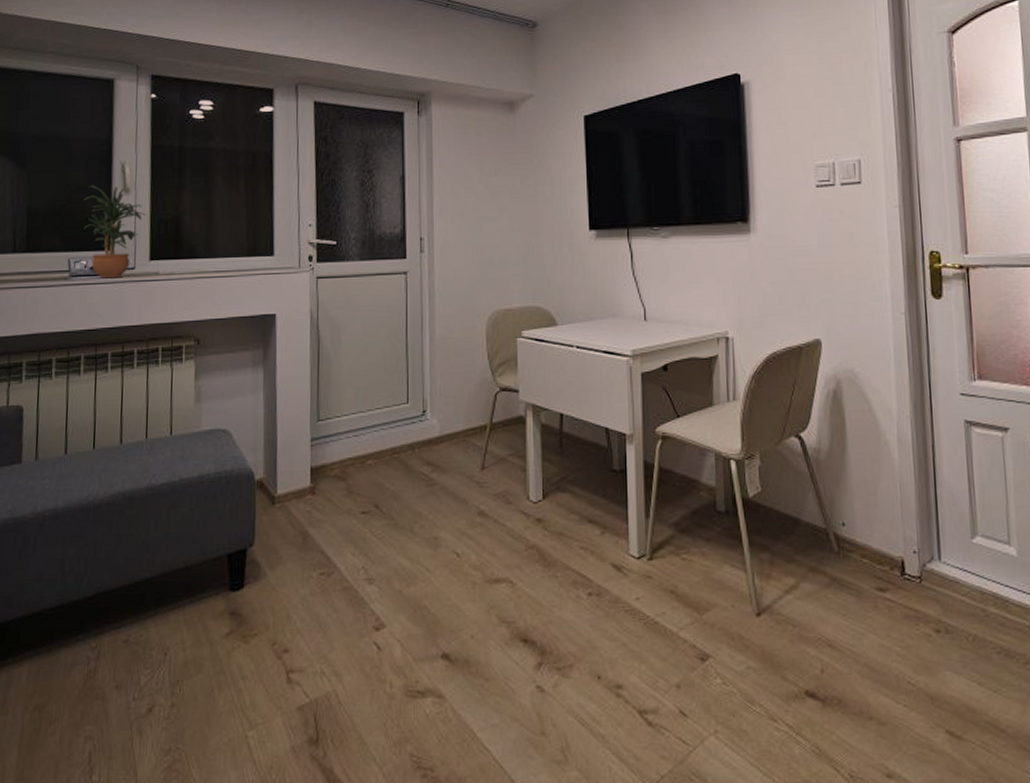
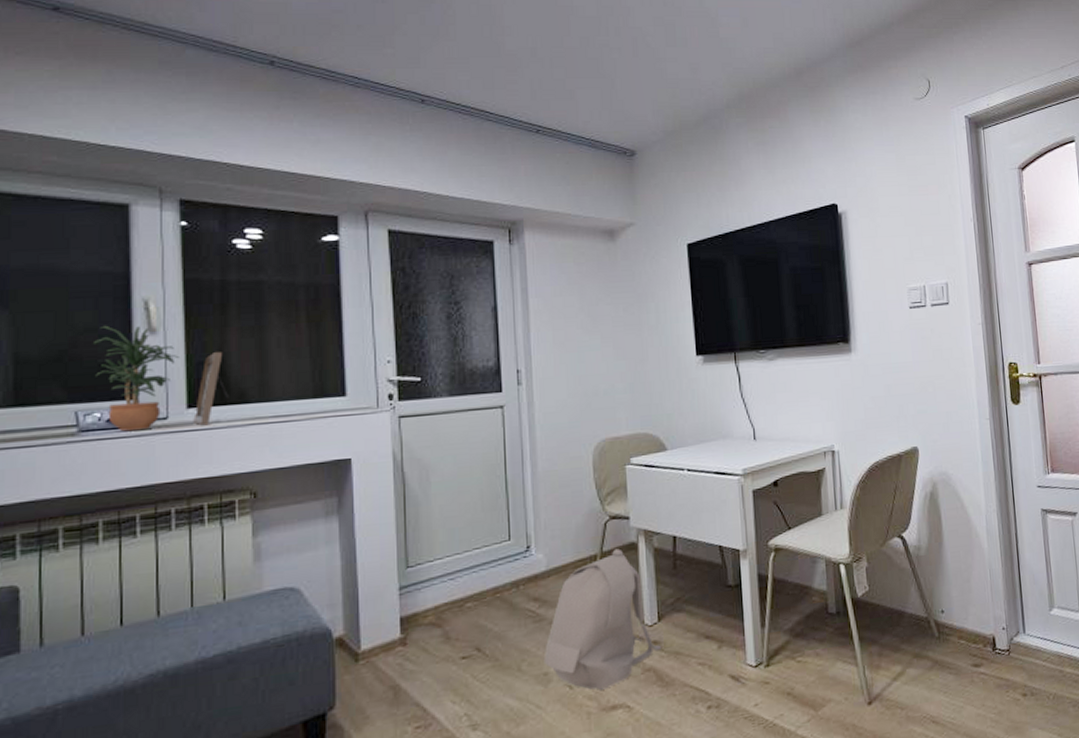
picture frame: none [154,211,182,277] -> present [193,352,229,426]
backpack: none [434,421,546,561] -> present [543,548,662,690]

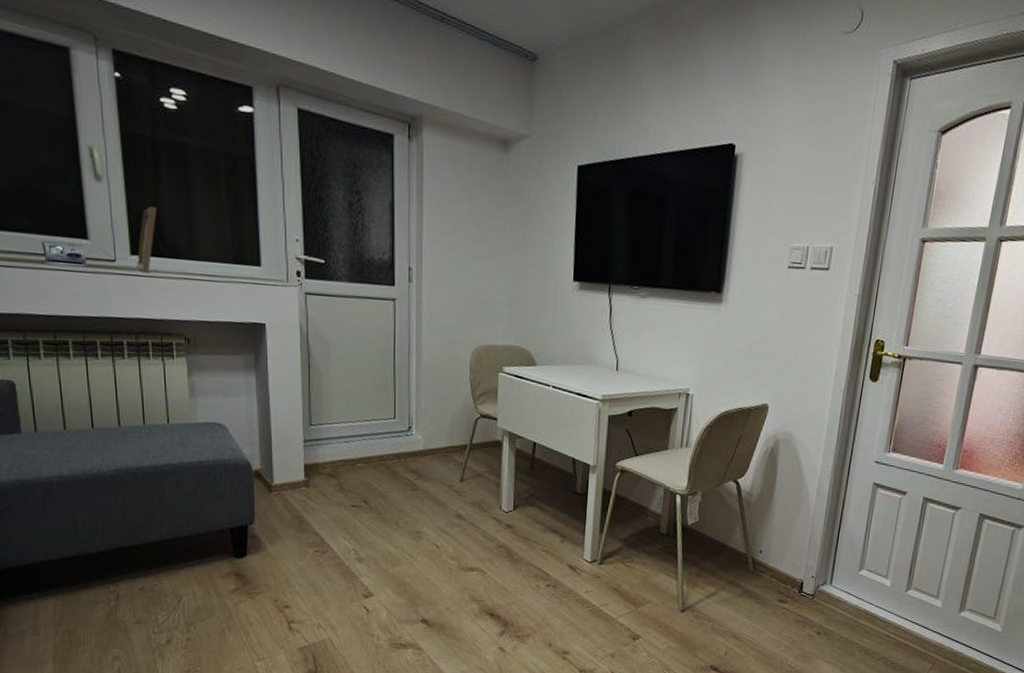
potted plant: present [94,325,179,432] -> none [51,166,122,268]
backpack: present [543,548,662,690] -> none [417,443,515,554]

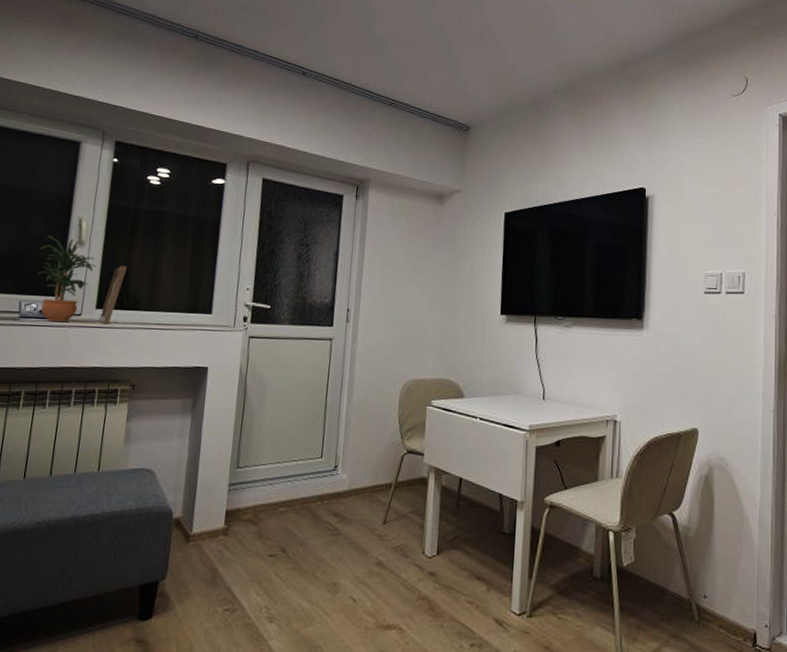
potted plant: none [51,166,122,268] -> present [37,235,97,322]

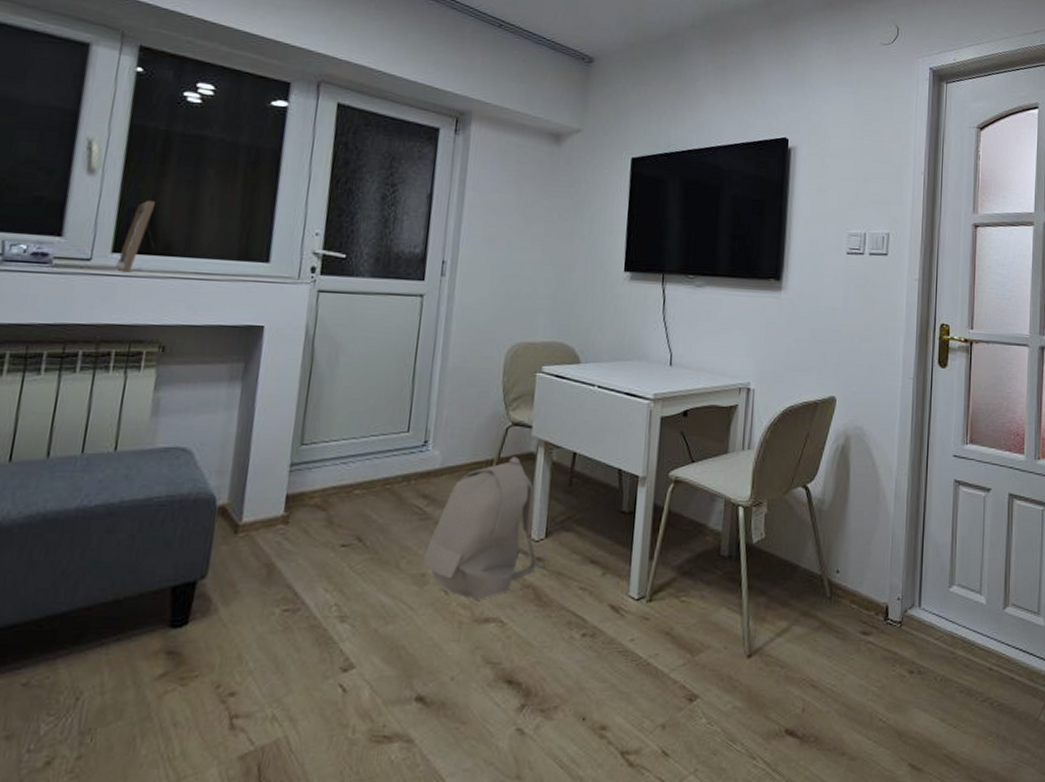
potted plant: present [37,235,97,322] -> none [28,159,113,268]
backpack: none [335,481,437,609] -> present [423,457,545,600]

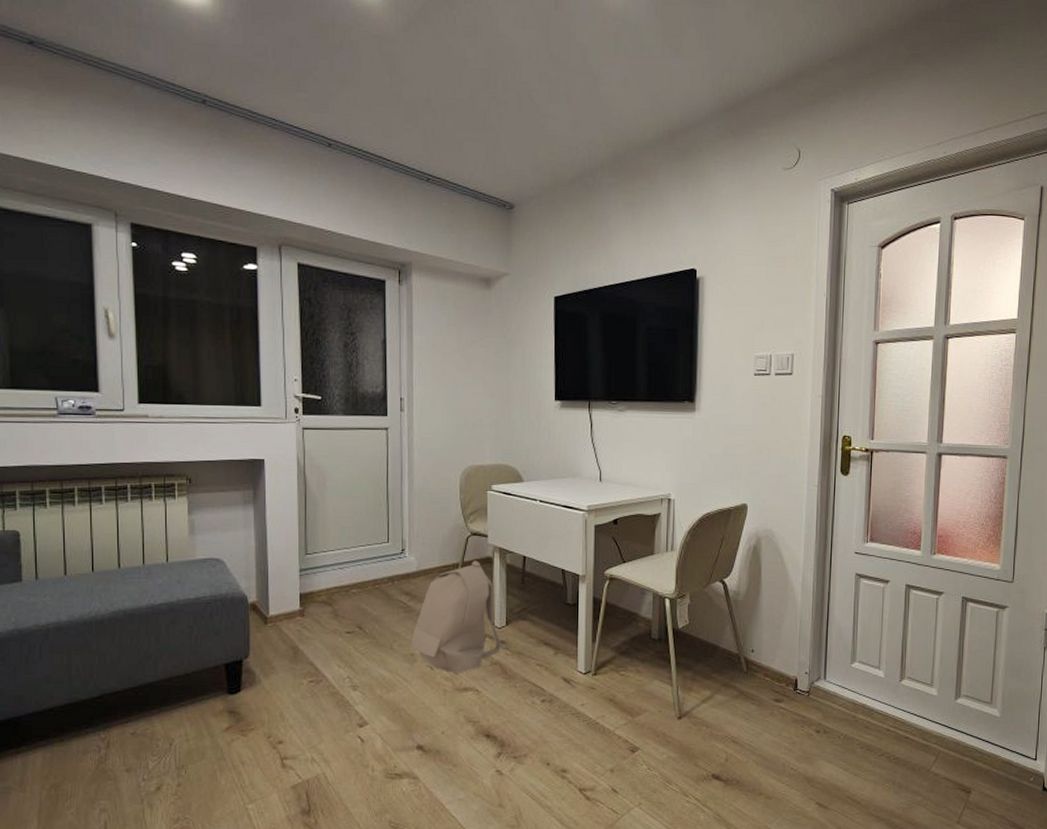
picture frame: present [115,201,155,273] -> none [143,359,170,419]

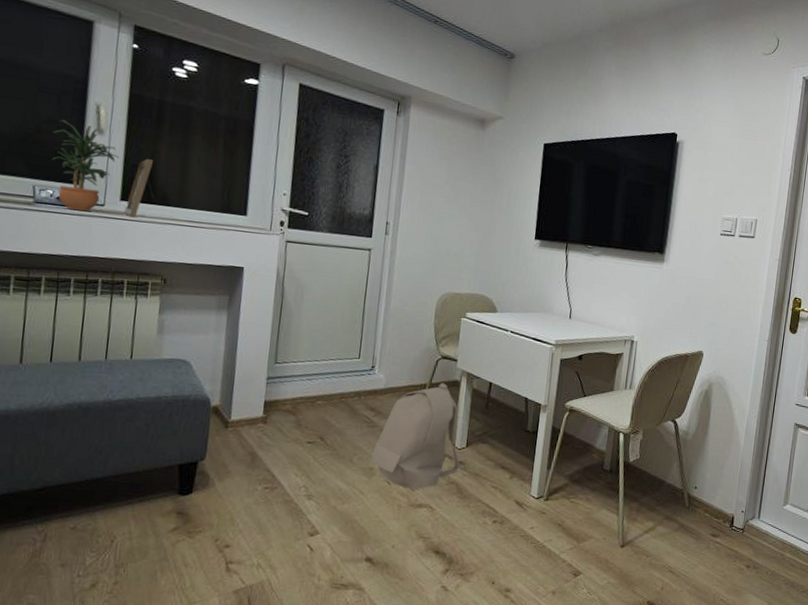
potted plant: none [68,327,132,418] -> present [52,119,119,211]
picture frame: none [143,359,170,419] -> present [124,159,154,218]

